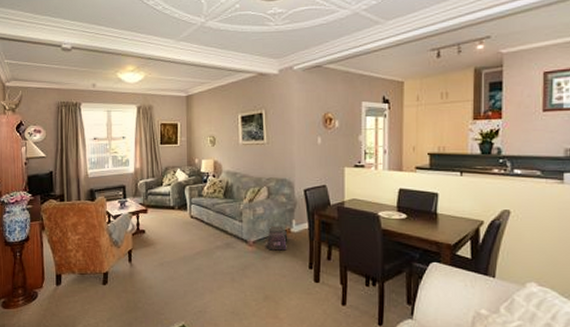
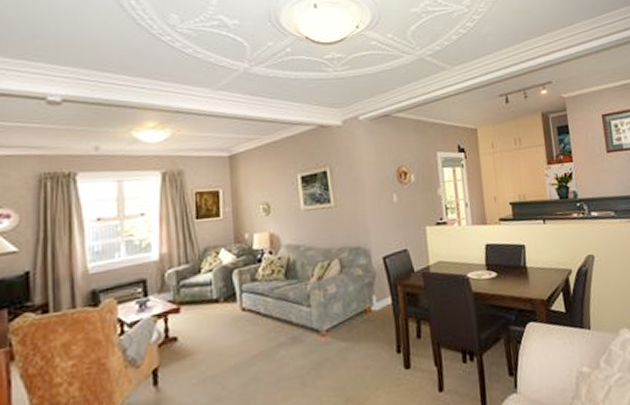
air purifier: present [265,226,287,251] -> none [341,305,369,338]

